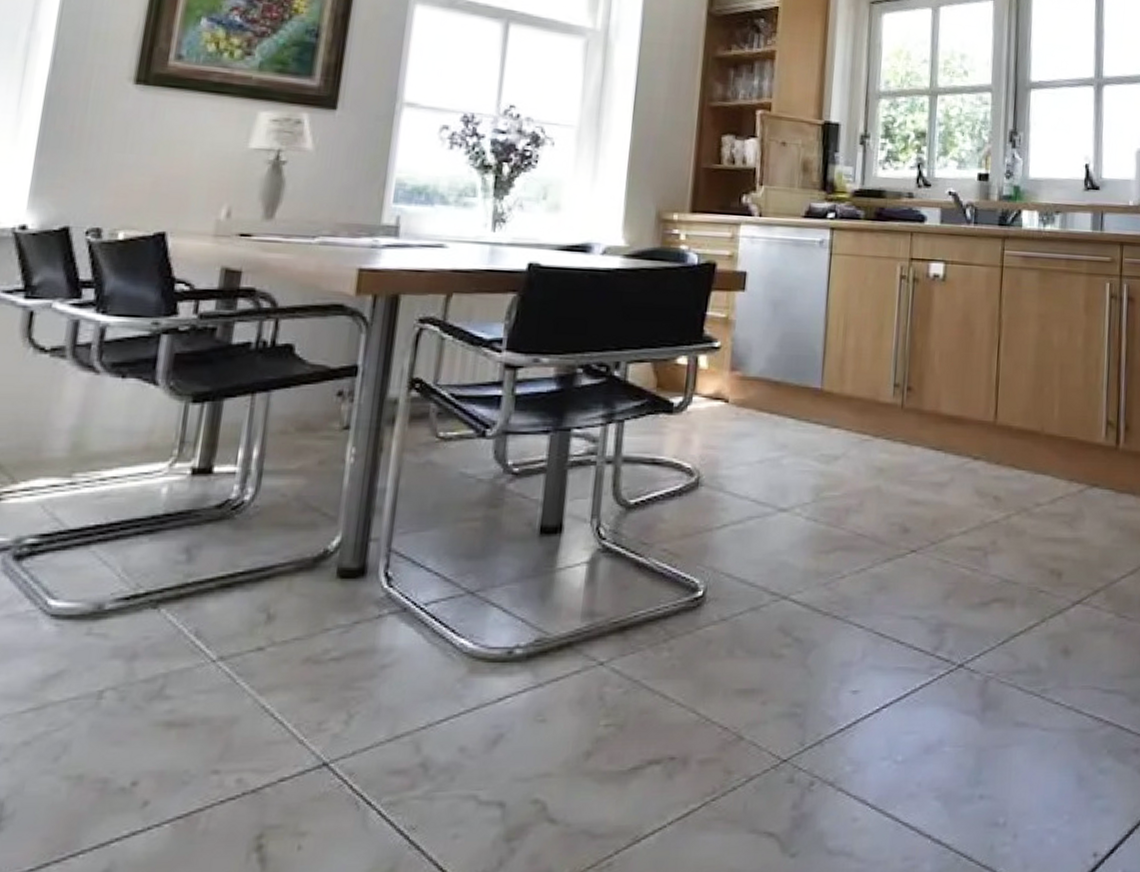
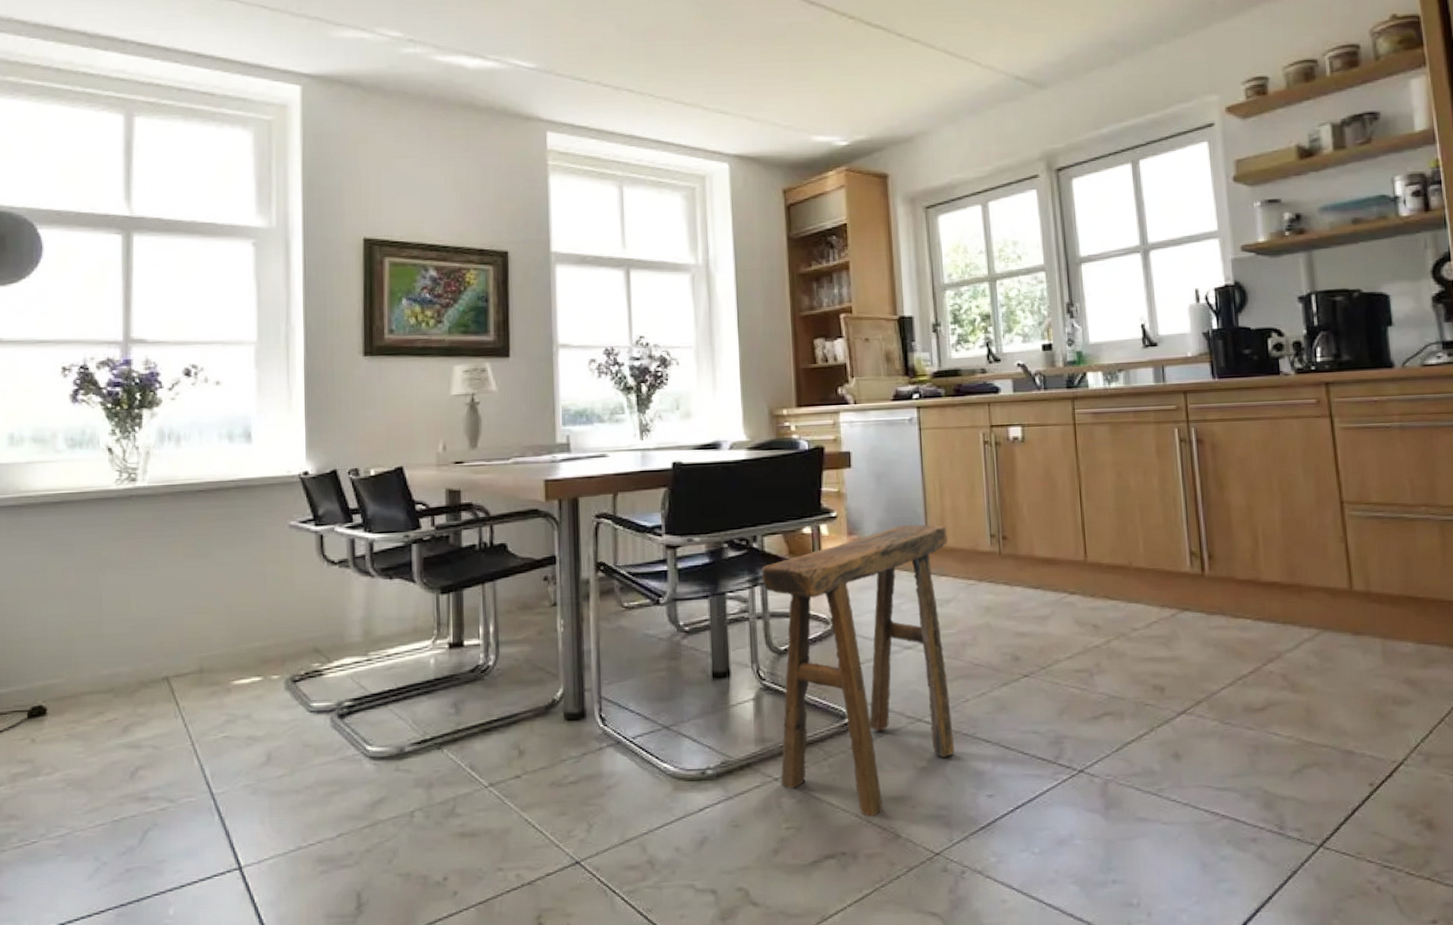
stool: none [606,364,846,713] -> present [761,524,954,816]

